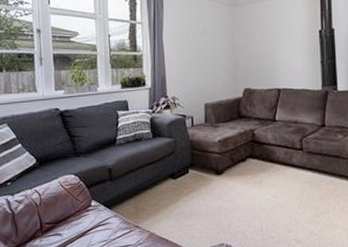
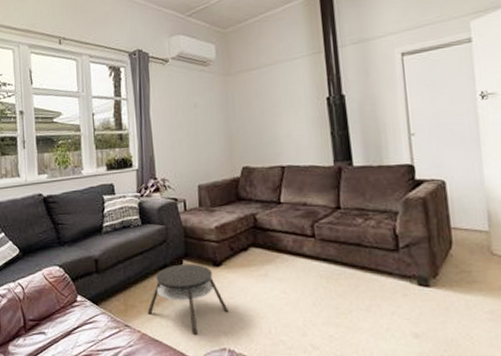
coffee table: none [156,172,227,233] -> present [147,264,229,334]

